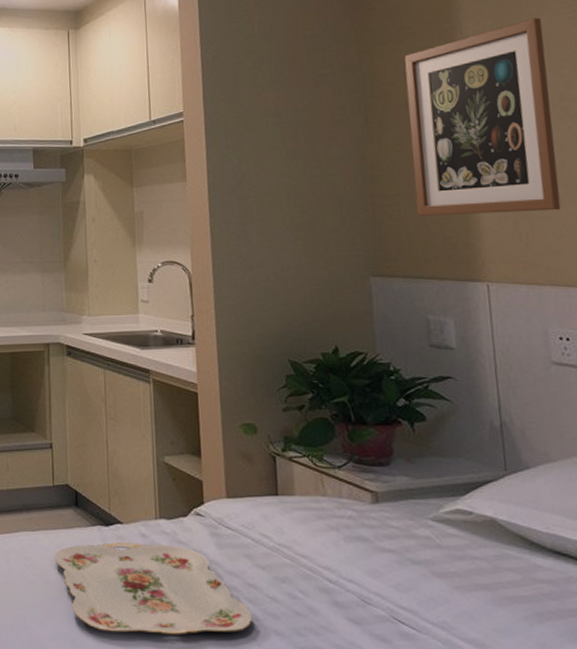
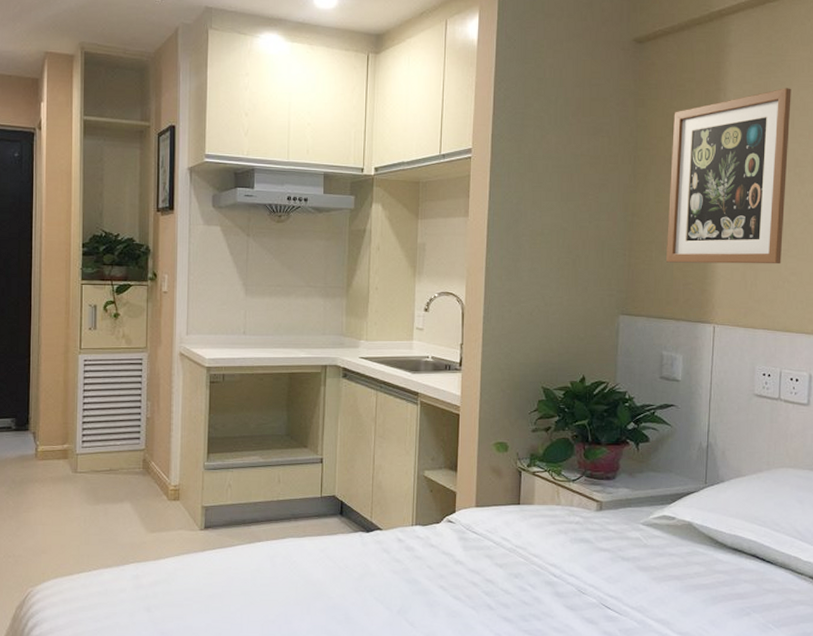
serving tray: present [54,542,253,635] -> none [317,546,487,624]

